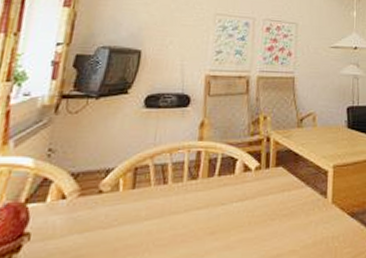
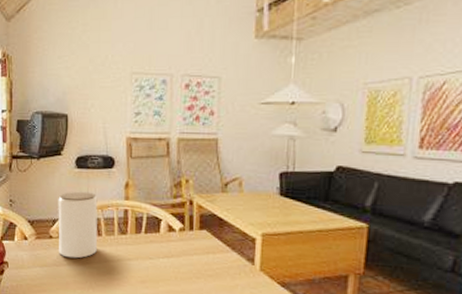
jar: none [109,134,167,216] -> present [58,191,98,259]

